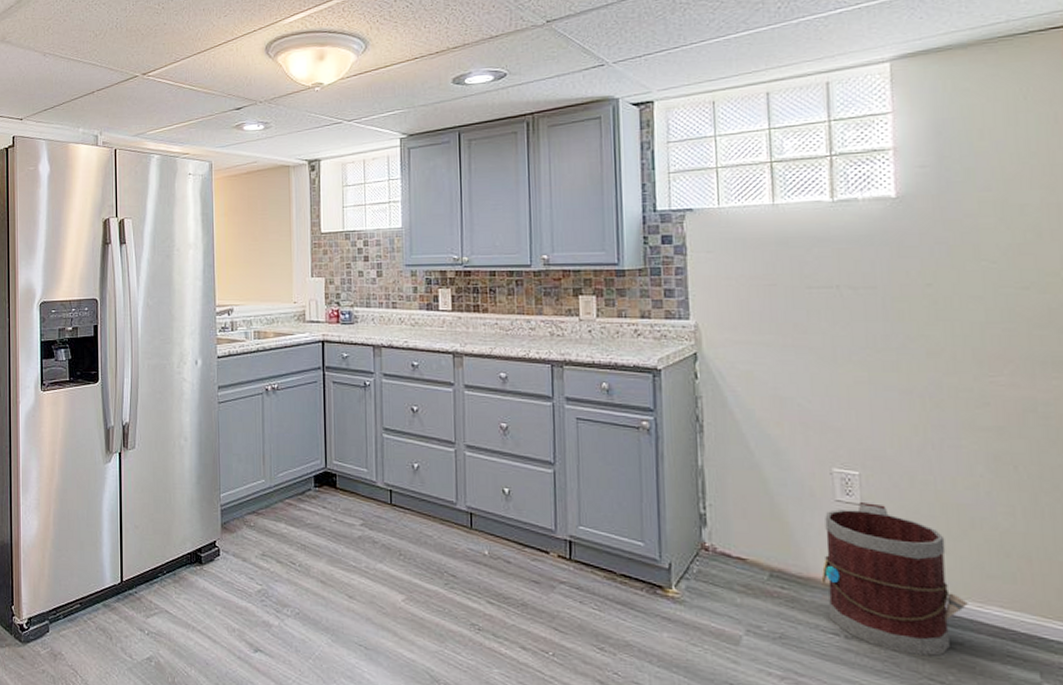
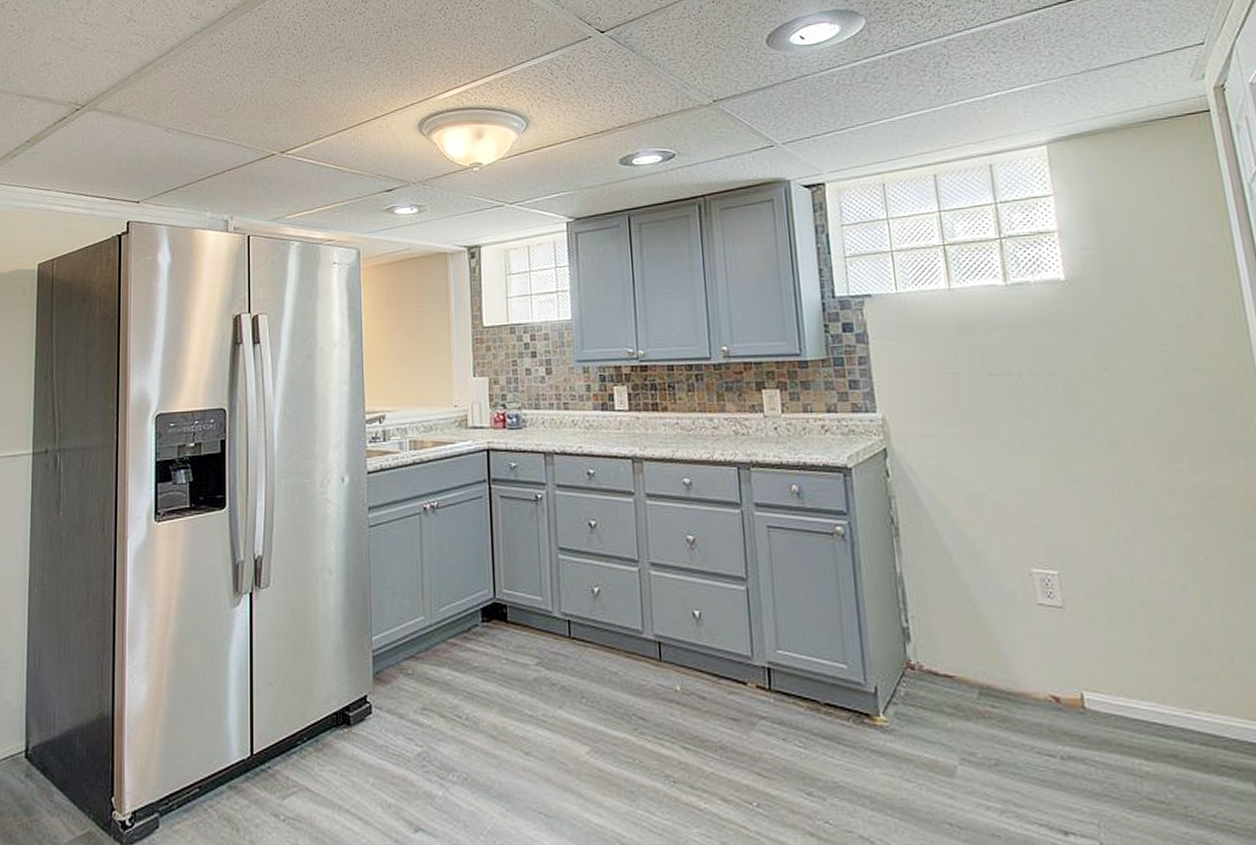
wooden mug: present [821,502,968,657] -> none [1028,605,1178,774]

